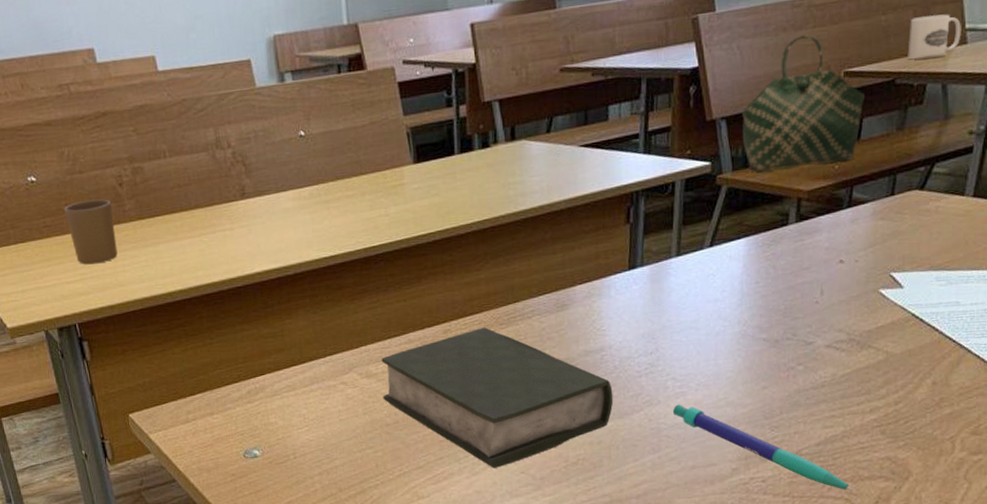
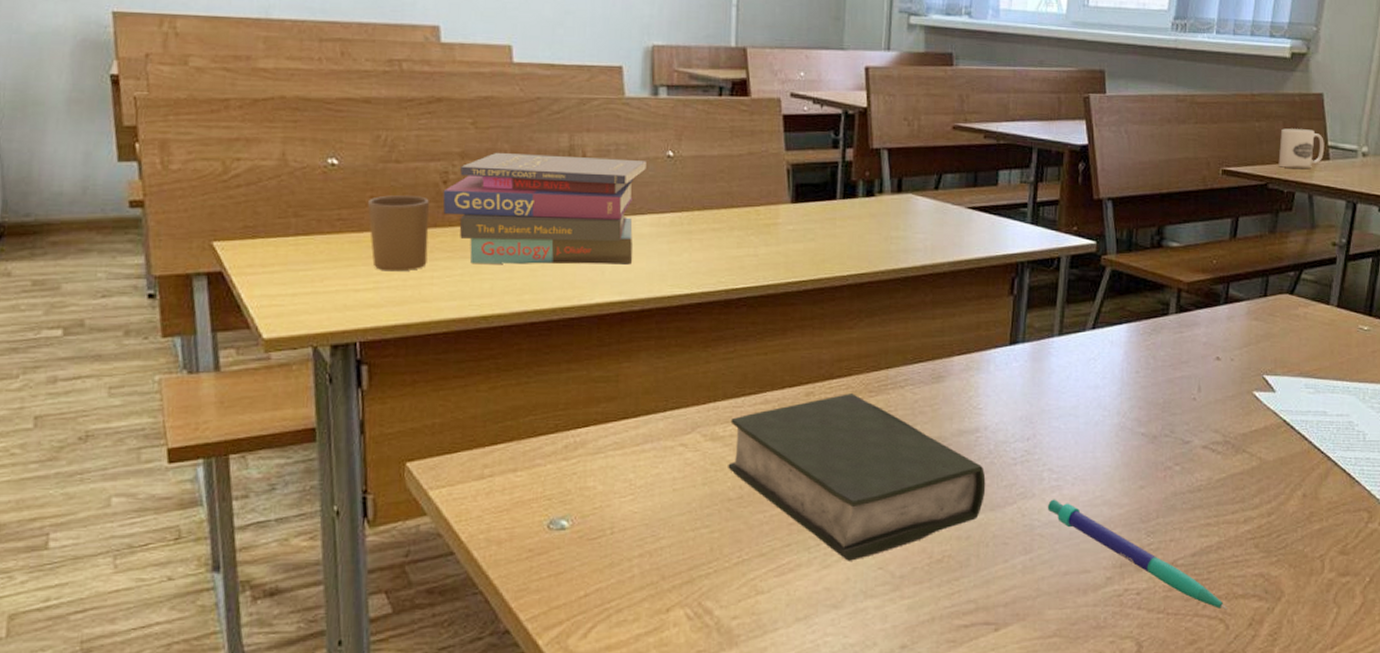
books: none [120,143,283,250] -> present [443,152,647,264]
tote bag: present [742,35,865,173] -> none [1127,129,1240,258]

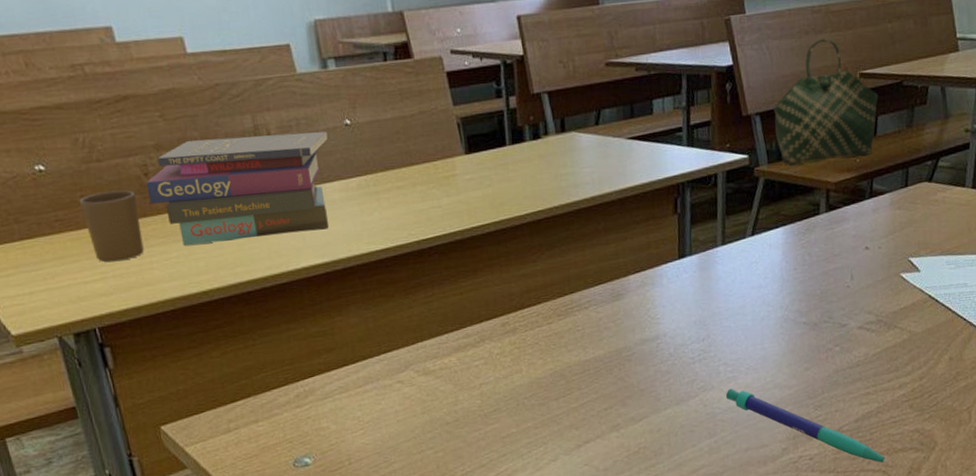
book: present [728,394,986,561] -> none [438,319,670,462]
tote bag: none [1127,129,1240,258] -> present [774,39,878,165]
mug: present [1278,128,1325,168] -> none [911,24,954,64]

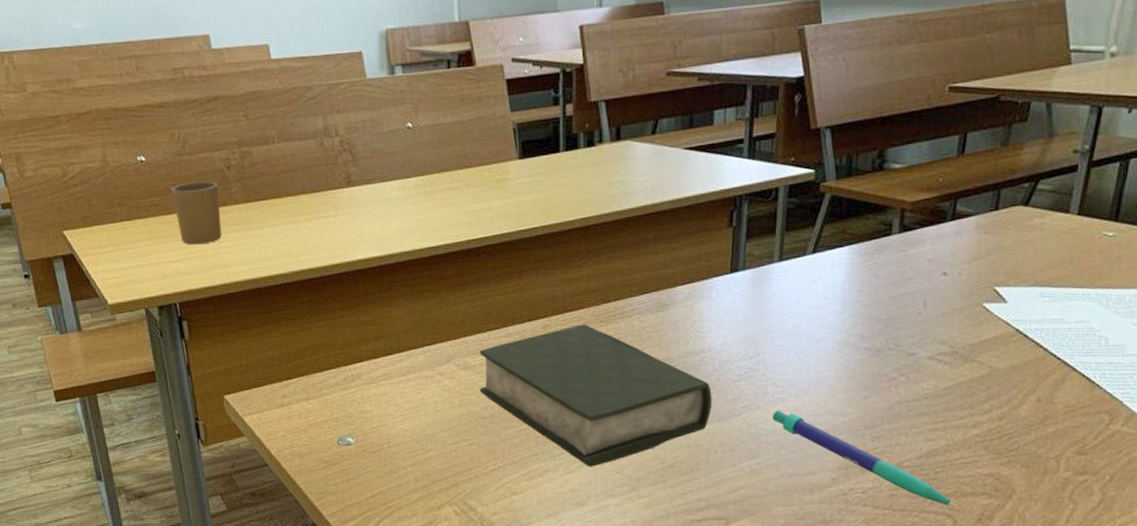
books: present [146,131,328,245] -> none [228,133,390,233]
book: none [438,319,670,462] -> present [479,324,712,467]
tote bag: present [774,39,878,165] -> none [846,50,969,182]

